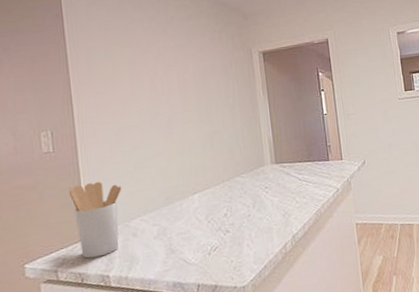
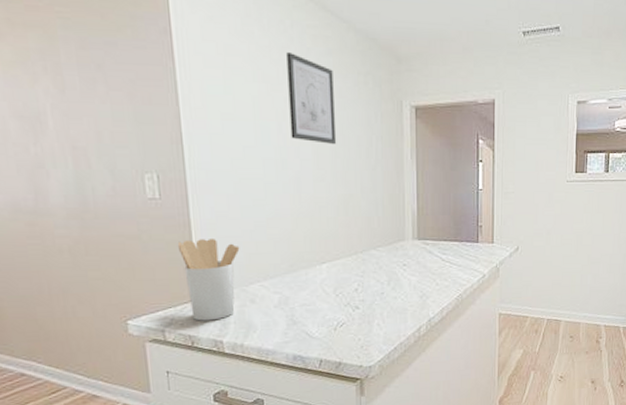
wall art: none [155,21,200,91] -> present [286,52,337,144]

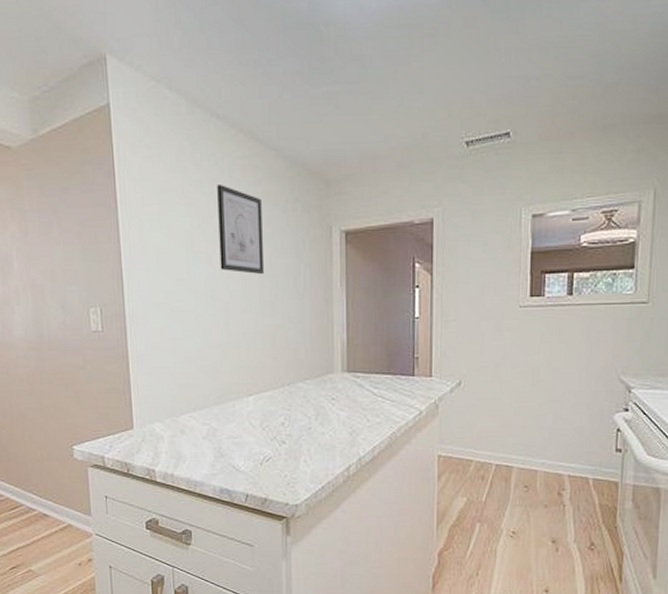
utensil holder: present [177,239,240,321] -> none [116,370,172,449]

